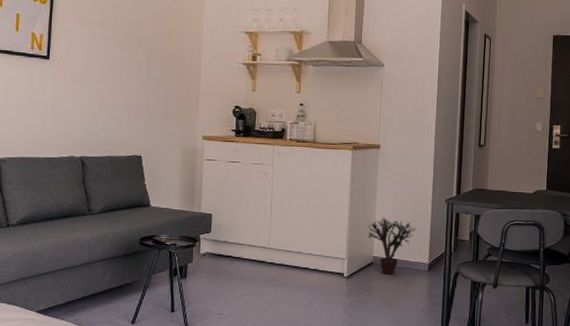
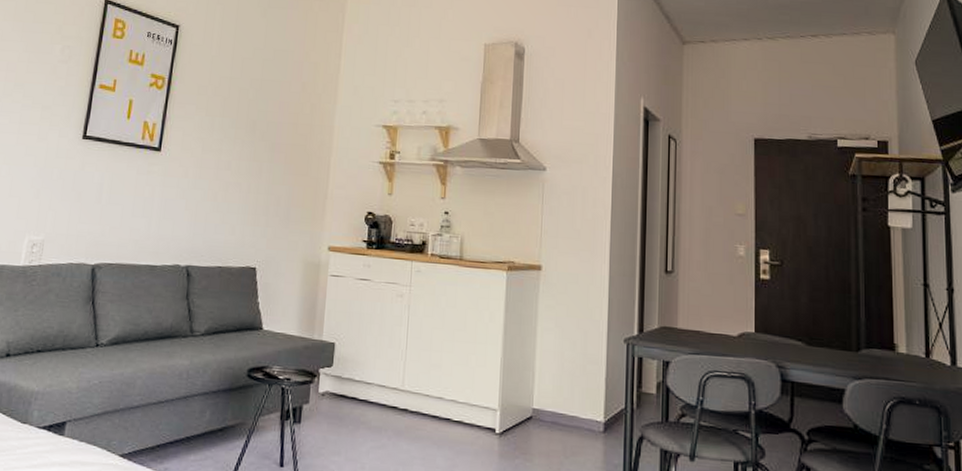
potted plant: present [367,217,416,275] -> none [525,357,588,435]

